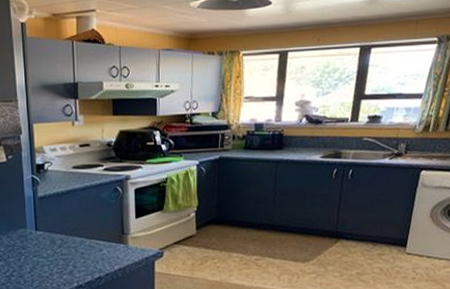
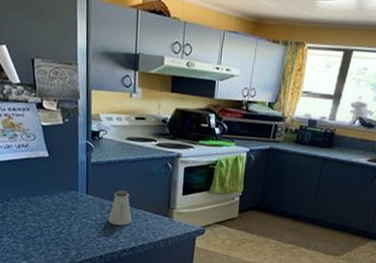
saltshaker: none [60,222,85,260] -> present [108,190,132,226]

